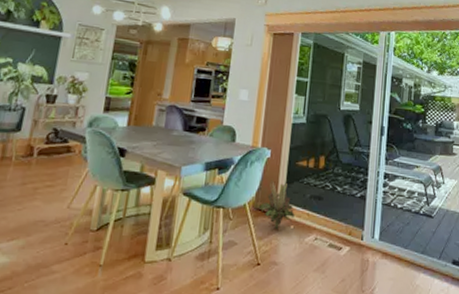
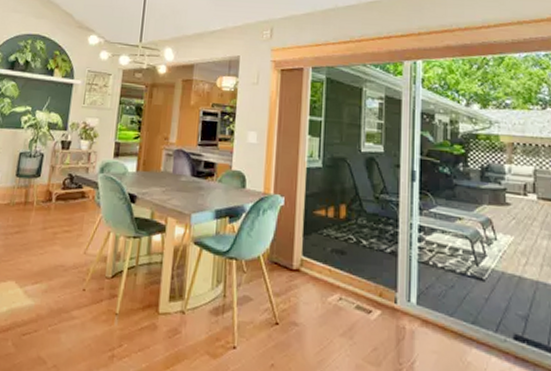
decorative plant: present [258,178,295,229] -> none [273,229,315,285]

